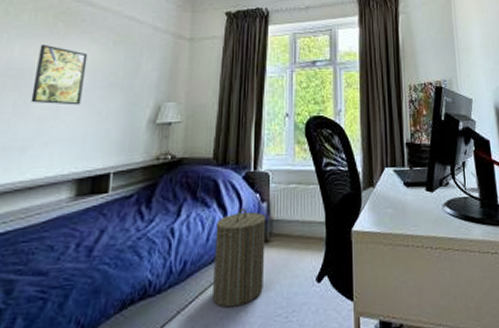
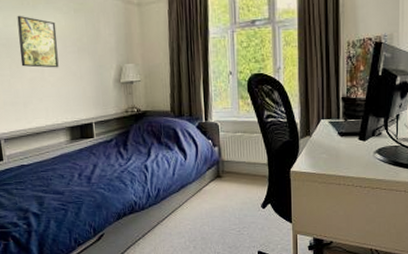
laundry hamper: present [213,207,266,308] -> none [179,151,220,222]

